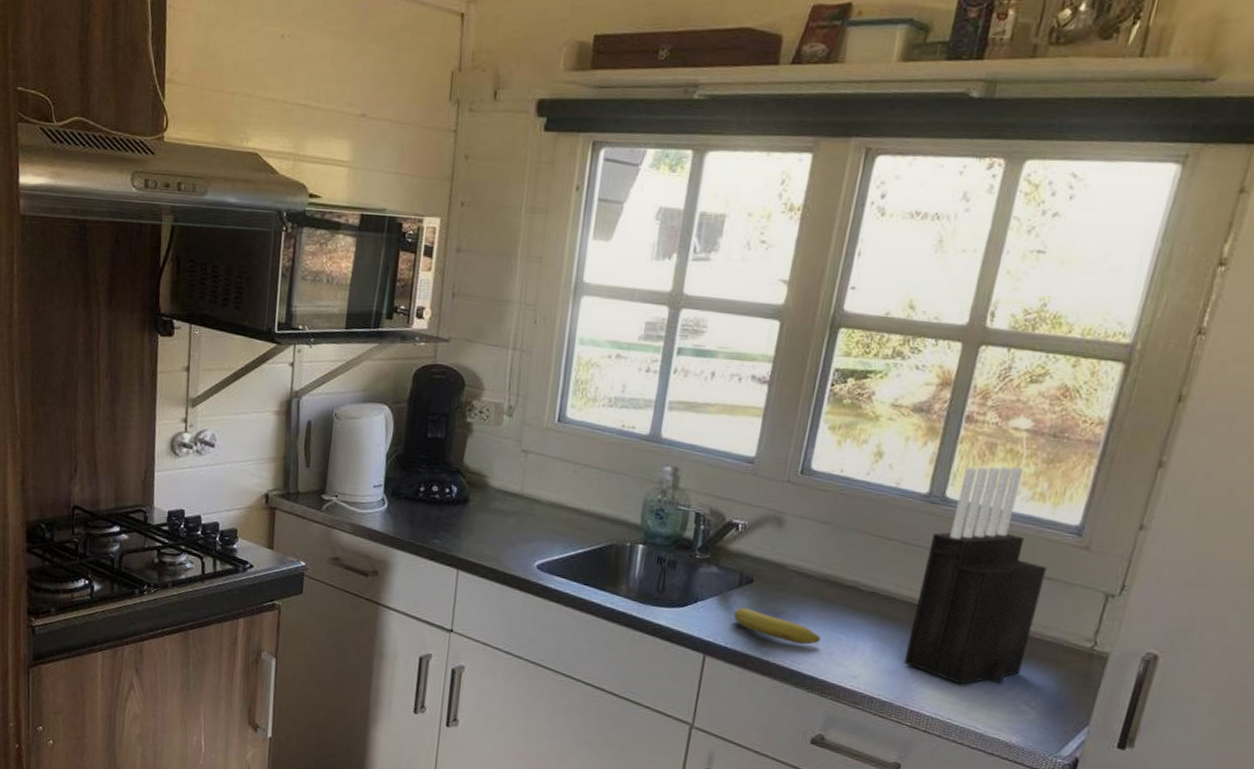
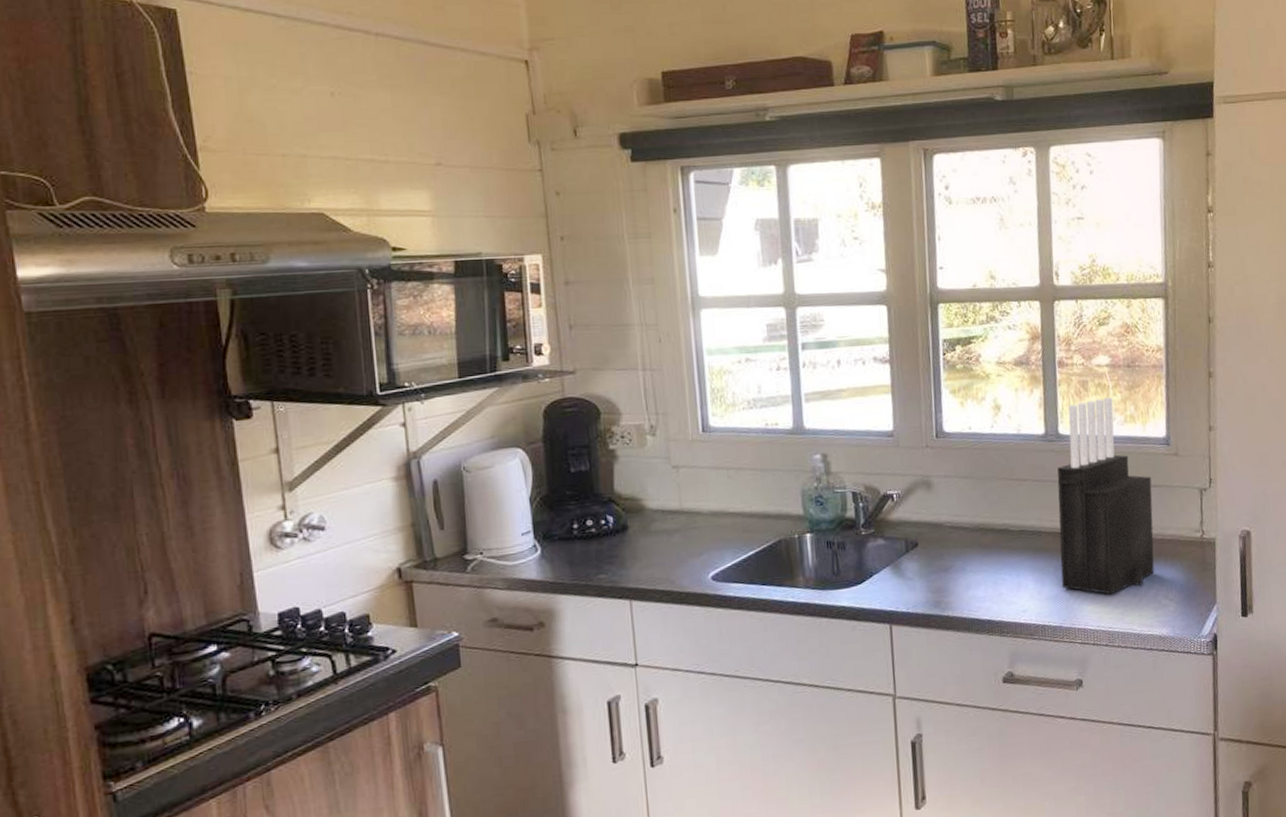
fruit: present [733,607,821,645] -> none [908,570,989,593]

